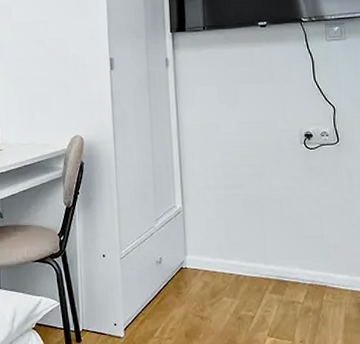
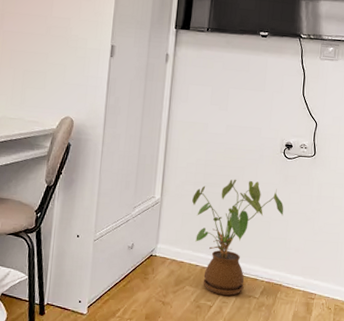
house plant: none [215,177,315,303] -> present [192,179,284,296]

